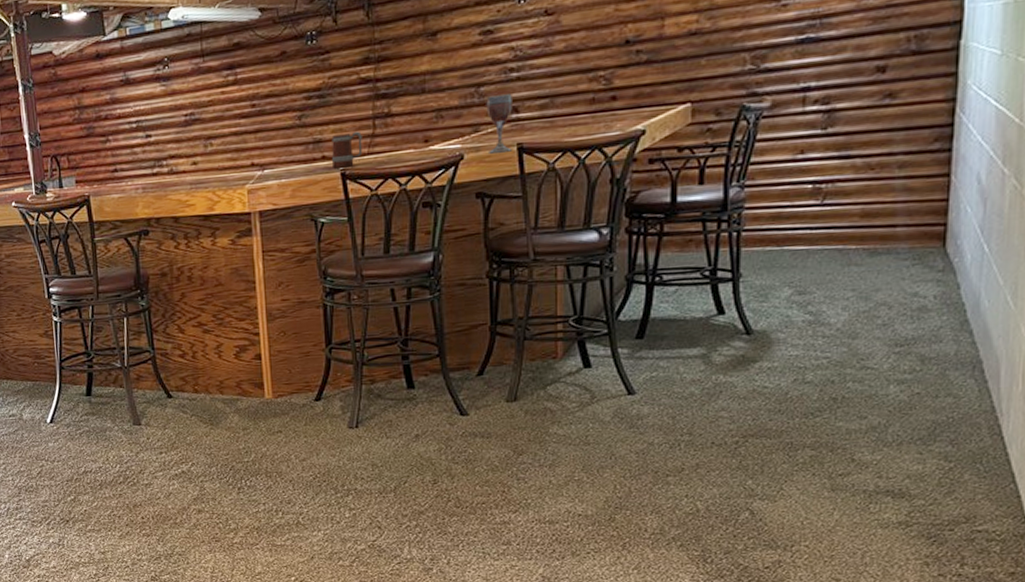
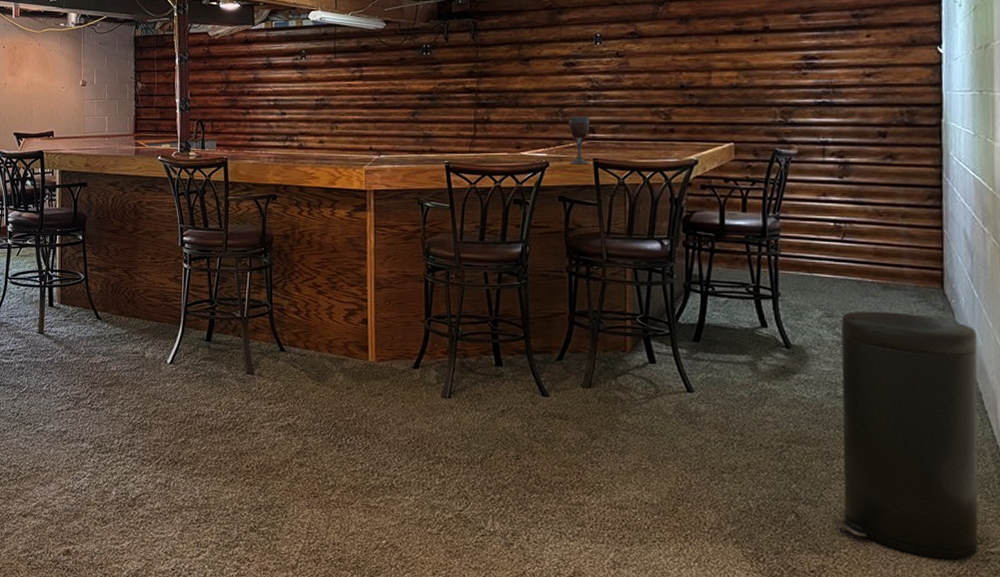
beer mug: present [331,131,363,170] -> none [438,132,465,162]
pedal bin: none [793,280,983,542] -> present [833,311,980,560]

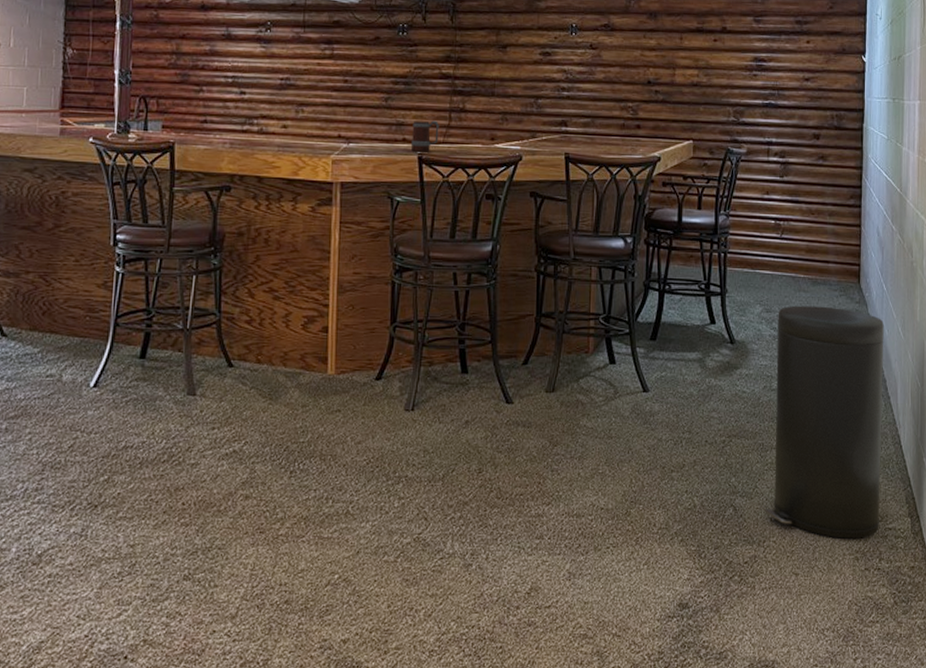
beer mug: none [438,132,465,162] -> present [410,120,439,153]
cup: present [568,117,590,166] -> none [541,108,563,160]

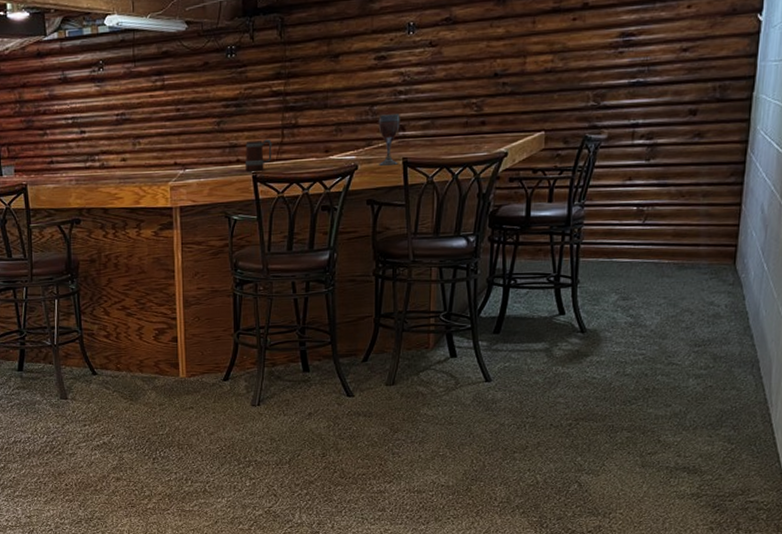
cup: none [541,108,563,160] -> present [378,114,400,167]
pedal bin: present [764,305,884,539] -> none [612,290,761,511]

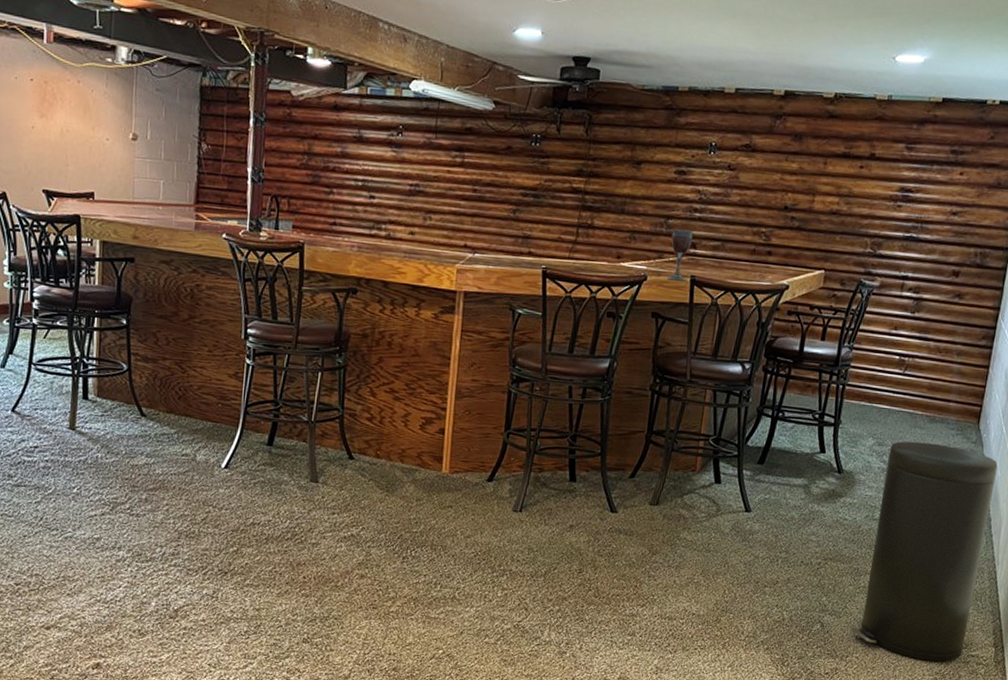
beer mug: present [244,139,272,173] -> none [536,234,566,268]
pedal bin: none [612,290,761,511] -> present [851,441,998,662]

